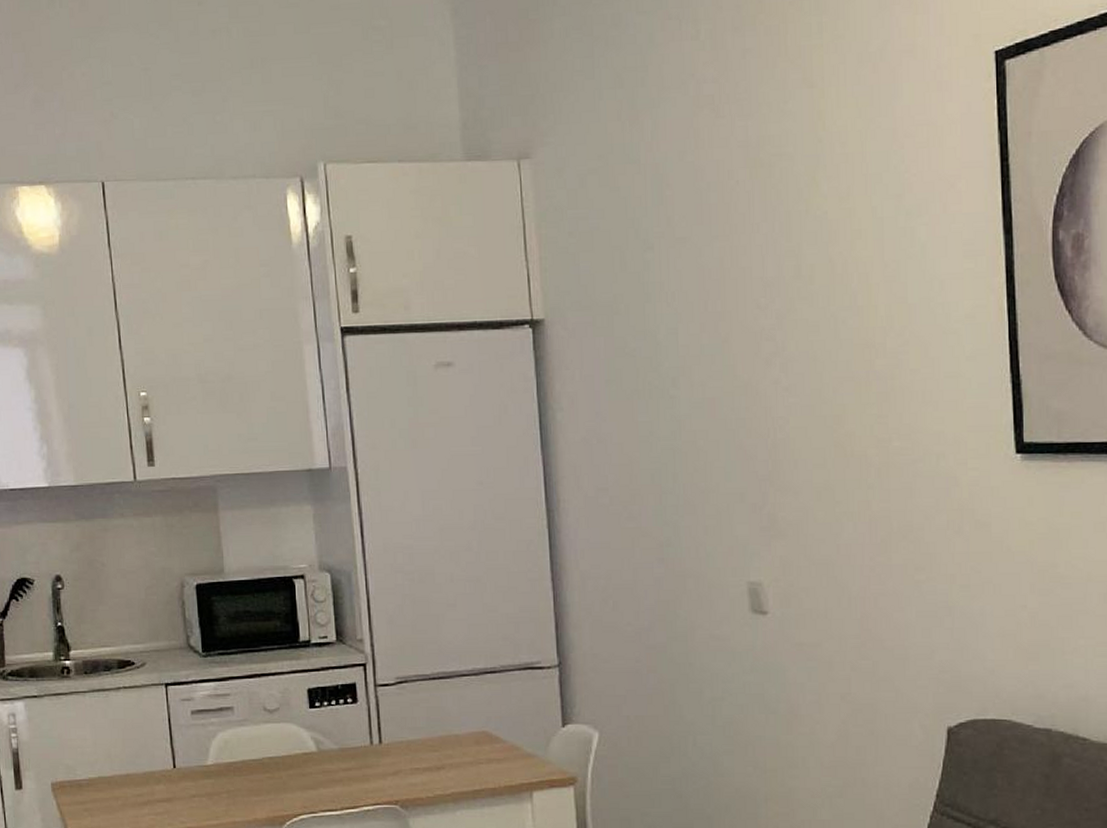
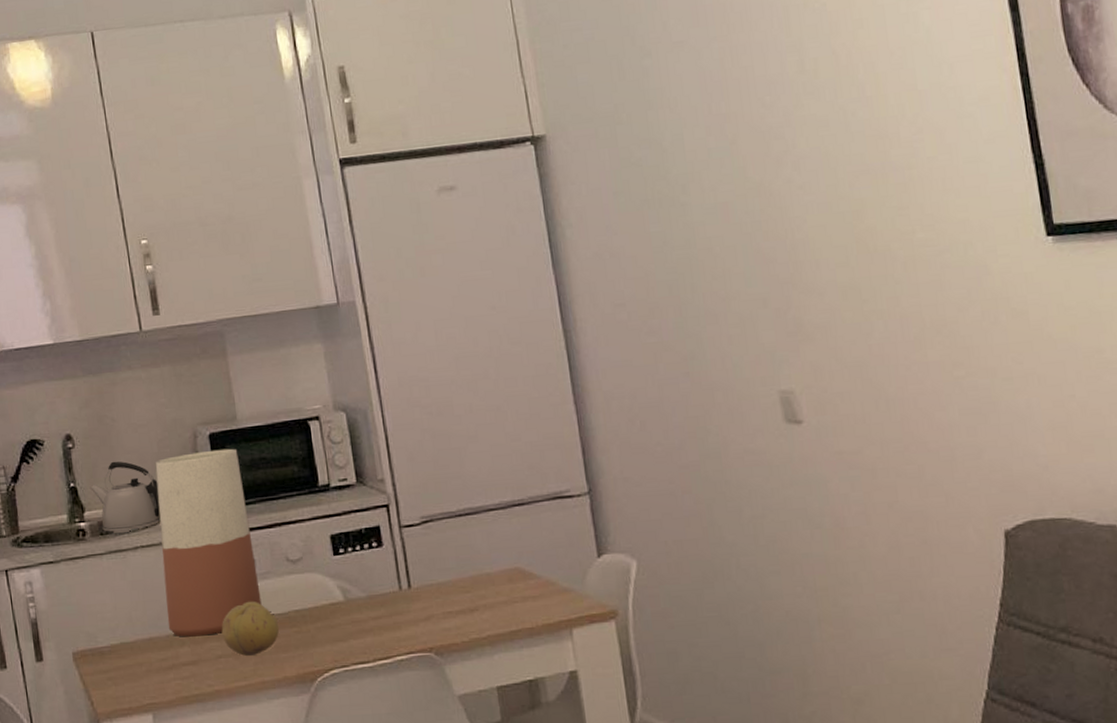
kettle: none [76,604,144,674] -> present [89,461,161,534]
vase: none [141,600,237,776] -> present [155,448,262,637]
fruit: none [197,747,253,797] -> present [221,602,280,656]

